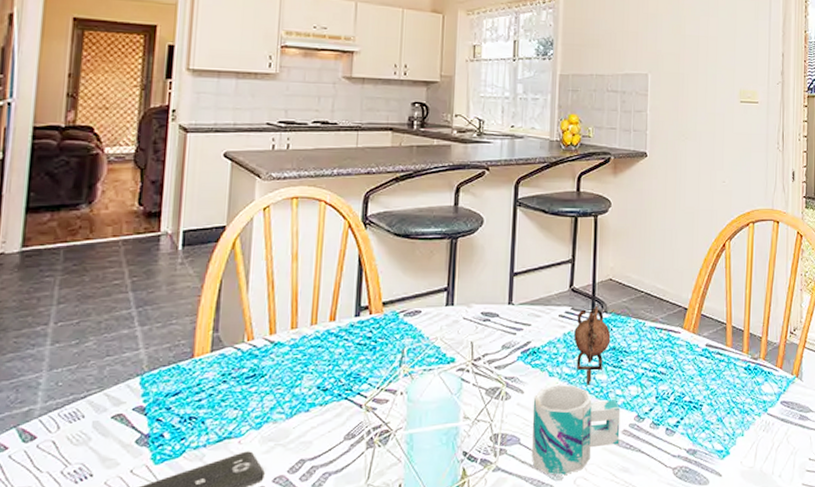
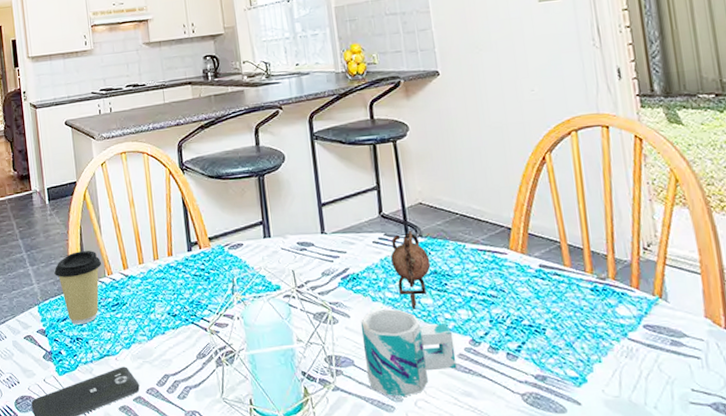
coffee cup: none [173,310,242,401] -> present [54,251,102,325]

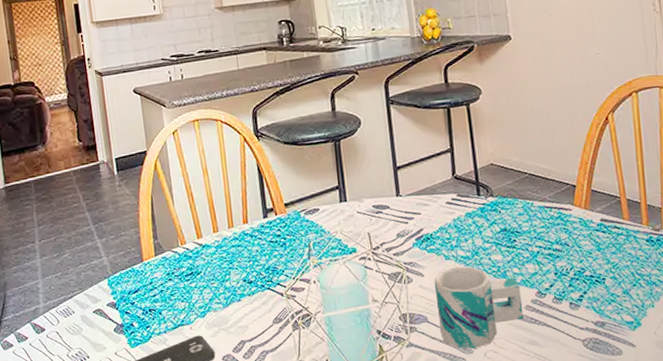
coffee cup: present [54,251,102,325] -> none [124,221,175,296]
teapot: present [391,230,431,309] -> none [463,190,501,266]

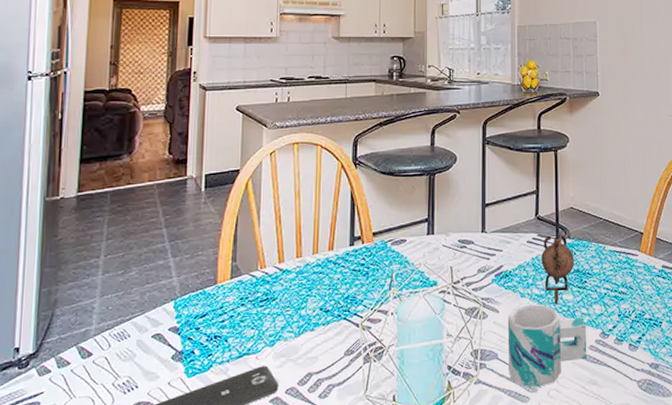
teapot: none [463,190,501,266] -> present [542,231,574,305]

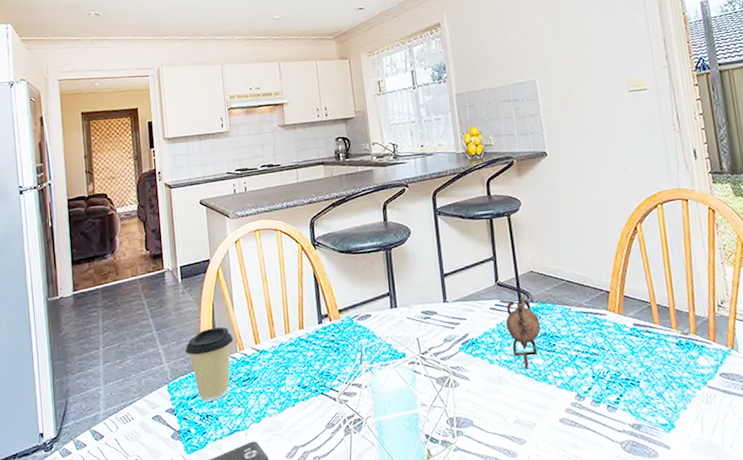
coffee cup: none [199,242,256,321] -> present [185,327,234,402]
mug: present [507,304,587,387] -> none [479,370,565,453]

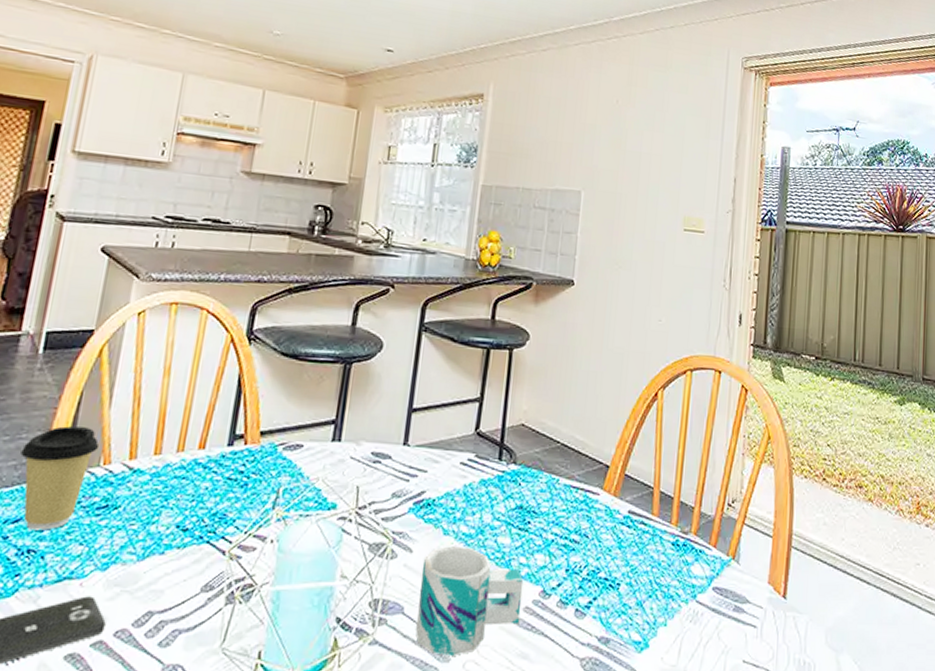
mug: none [479,370,565,453] -> present [416,546,524,656]
teapot: present [506,296,541,370] -> none [475,454,519,549]

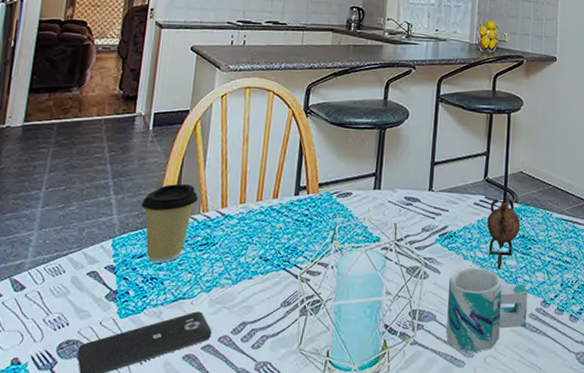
teapot: none [475,454,519,549] -> present [487,195,521,270]

